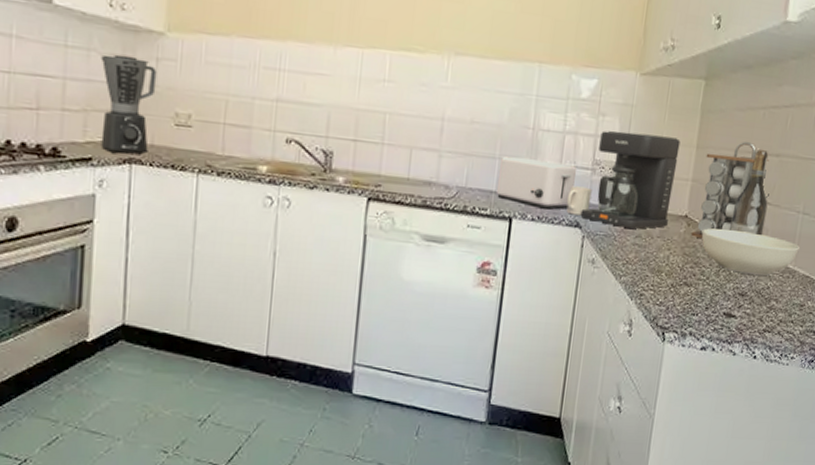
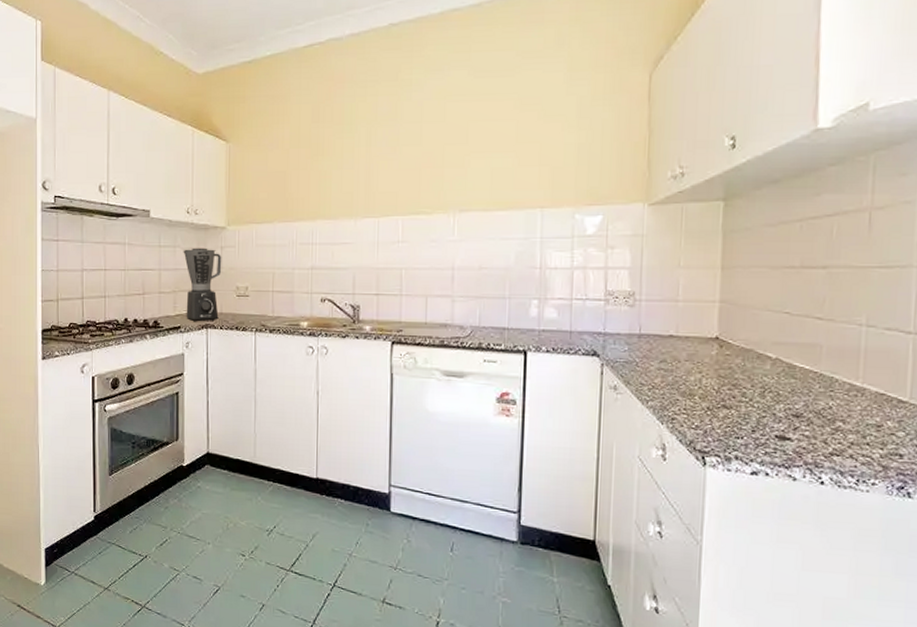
toaster: present [496,156,577,210] -> none [509,295,589,341]
mug: present [566,186,592,216] -> none [580,317,607,345]
coffee maker: present [580,130,681,229] -> none [597,261,702,355]
spice rack: present [691,142,769,239] -> none [726,257,817,360]
bowl: present [701,228,801,277] -> none [737,348,869,396]
wine bottle: present [728,150,769,236] -> none [771,264,818,353]

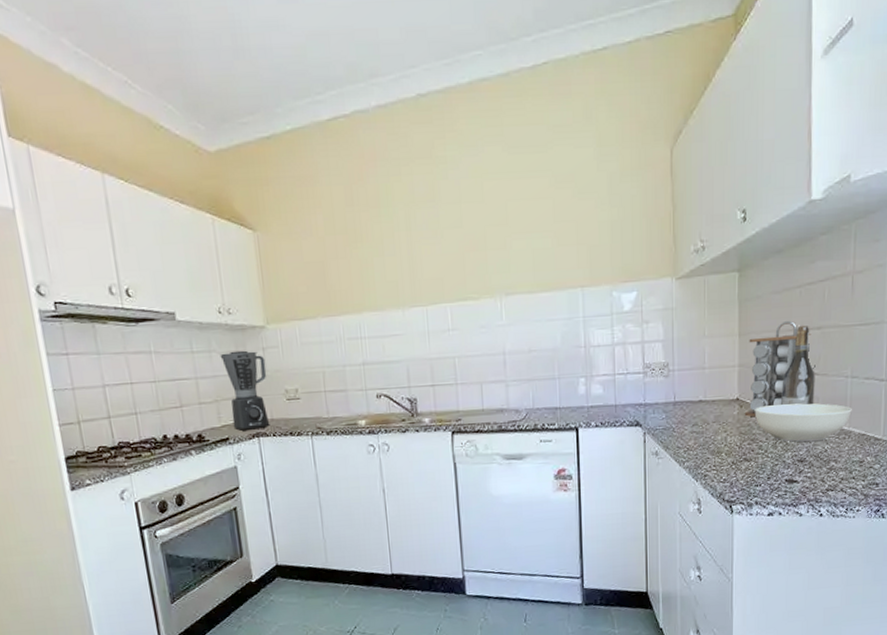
spice rack: none [726,257,817,360] -> present [745,321,814,417]
bowl: none [737,348,869,396] -> present [754,403,853,442]
wine bottle: none [771,264,818,353] -> present [780,326,815,406]

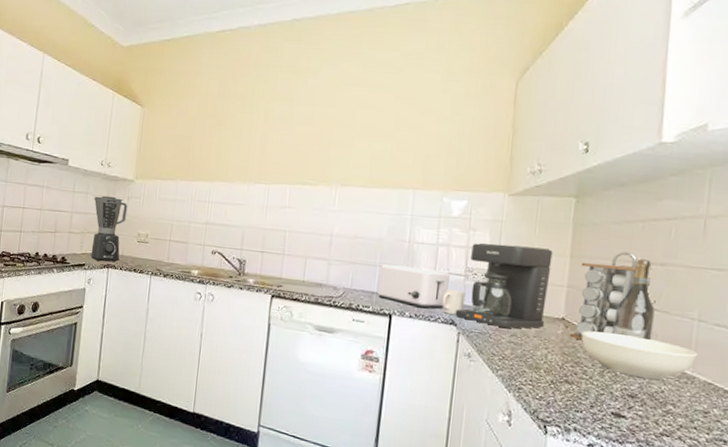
toaster: none [559,372,630,416] -> present [377,264,451,309]
mug: none [624,389,647,416] -> present [441,289,466,315]
coffee maker: none [639,330,723,420] -> present [455,243,553,329]

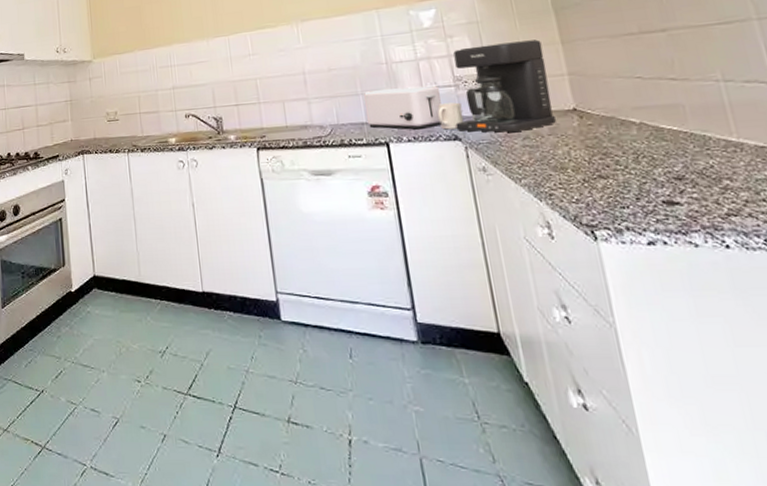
blender: present [90,195,128,262] -> none [56,81,93,150]
spice rack: present [570,252,654,341] -> none [575,25,669,129]
bowl: present [581,330,699,380] -> none [599,111,738,157]
wine bottle: present [611,259,655,341] -> none [628,29,680,116]

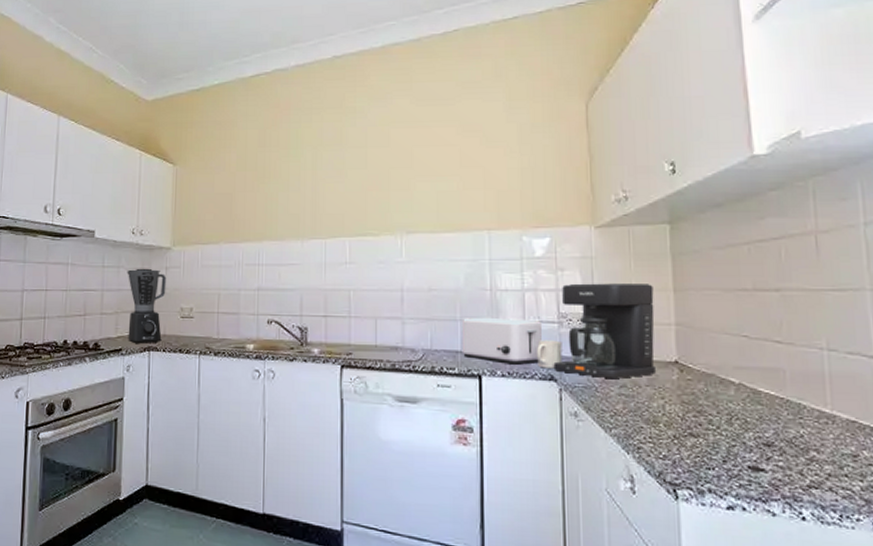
blender: none [56,81,93,150] -> present [127,268,167,345]

